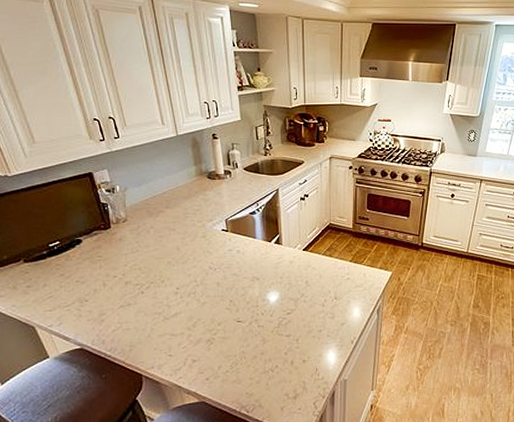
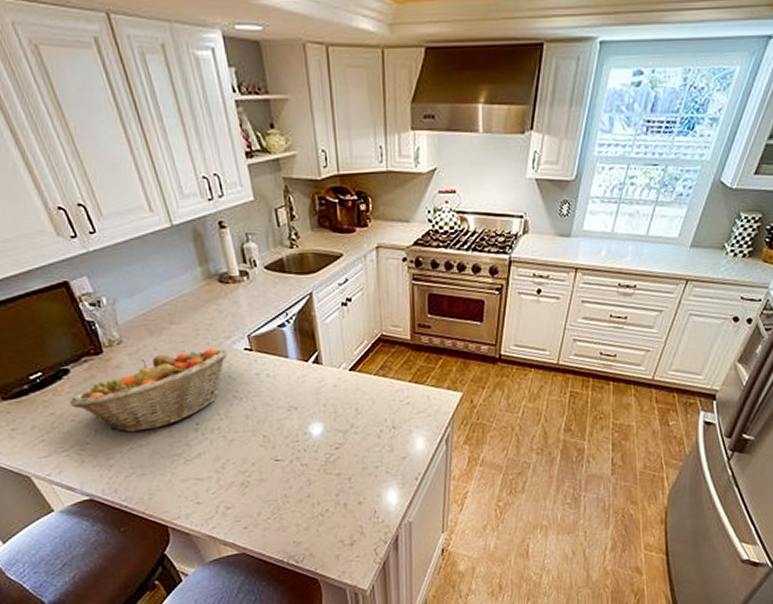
fruit basket: none [77,228,209,292] -> present [69,347,228,432]

